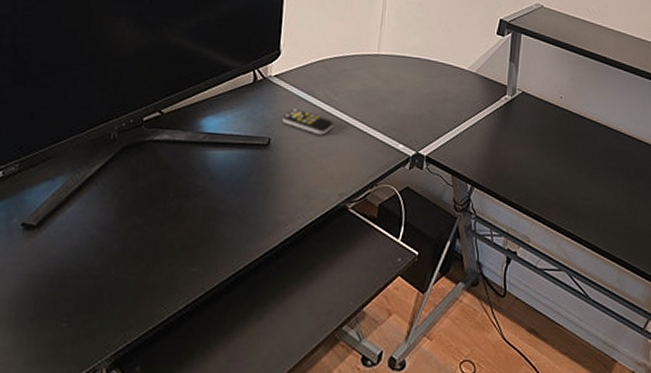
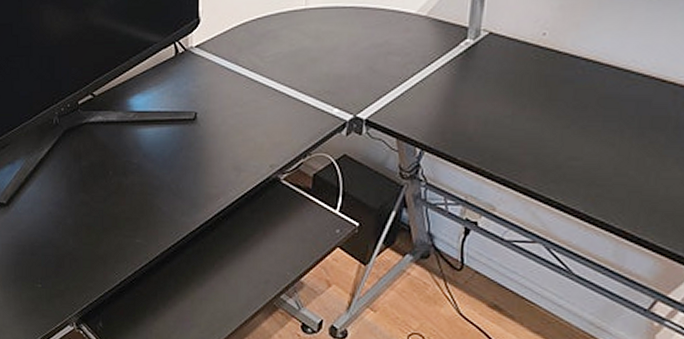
remote control: present [282,109,334,135] -> none [207,79,260,105]

